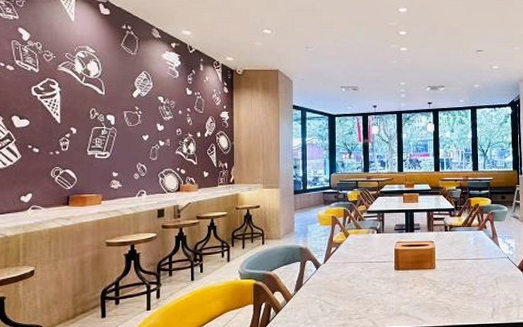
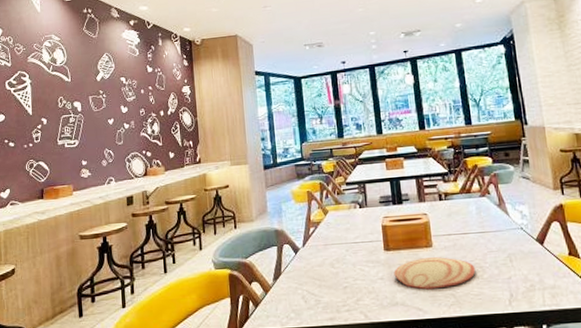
plate: none [401,277,468,303] -> present [394,257,476,290]

